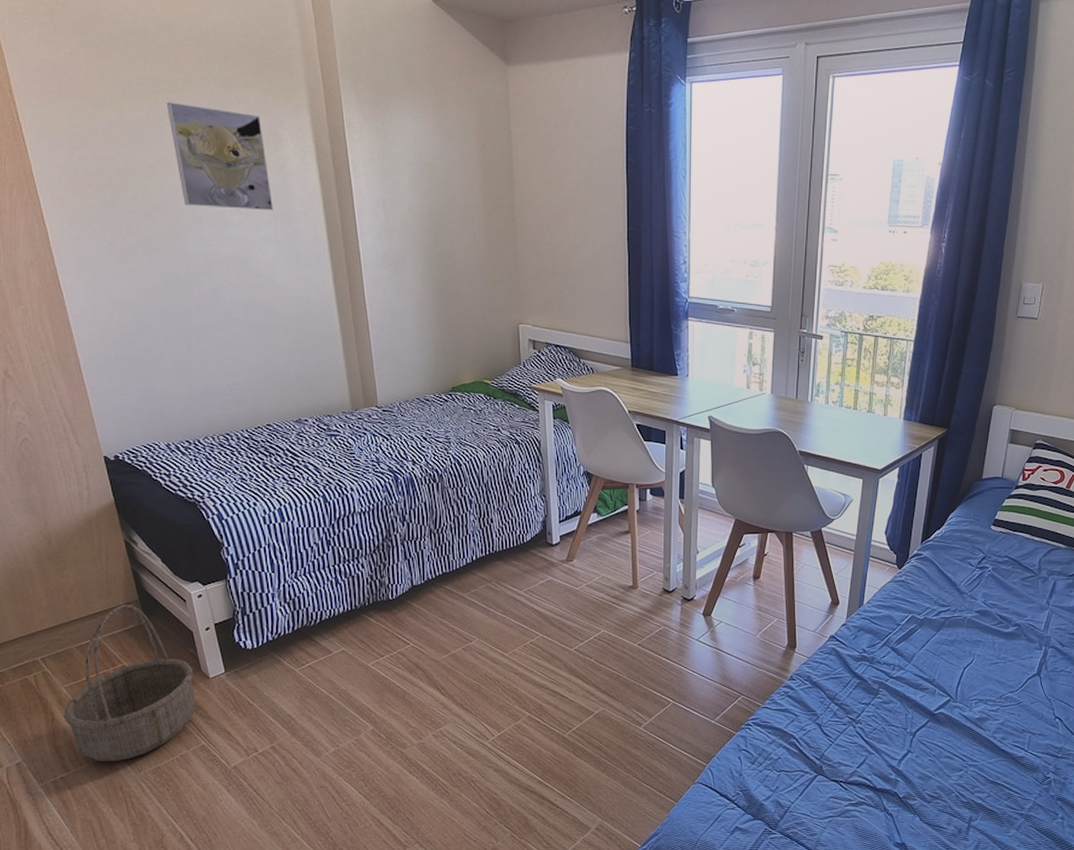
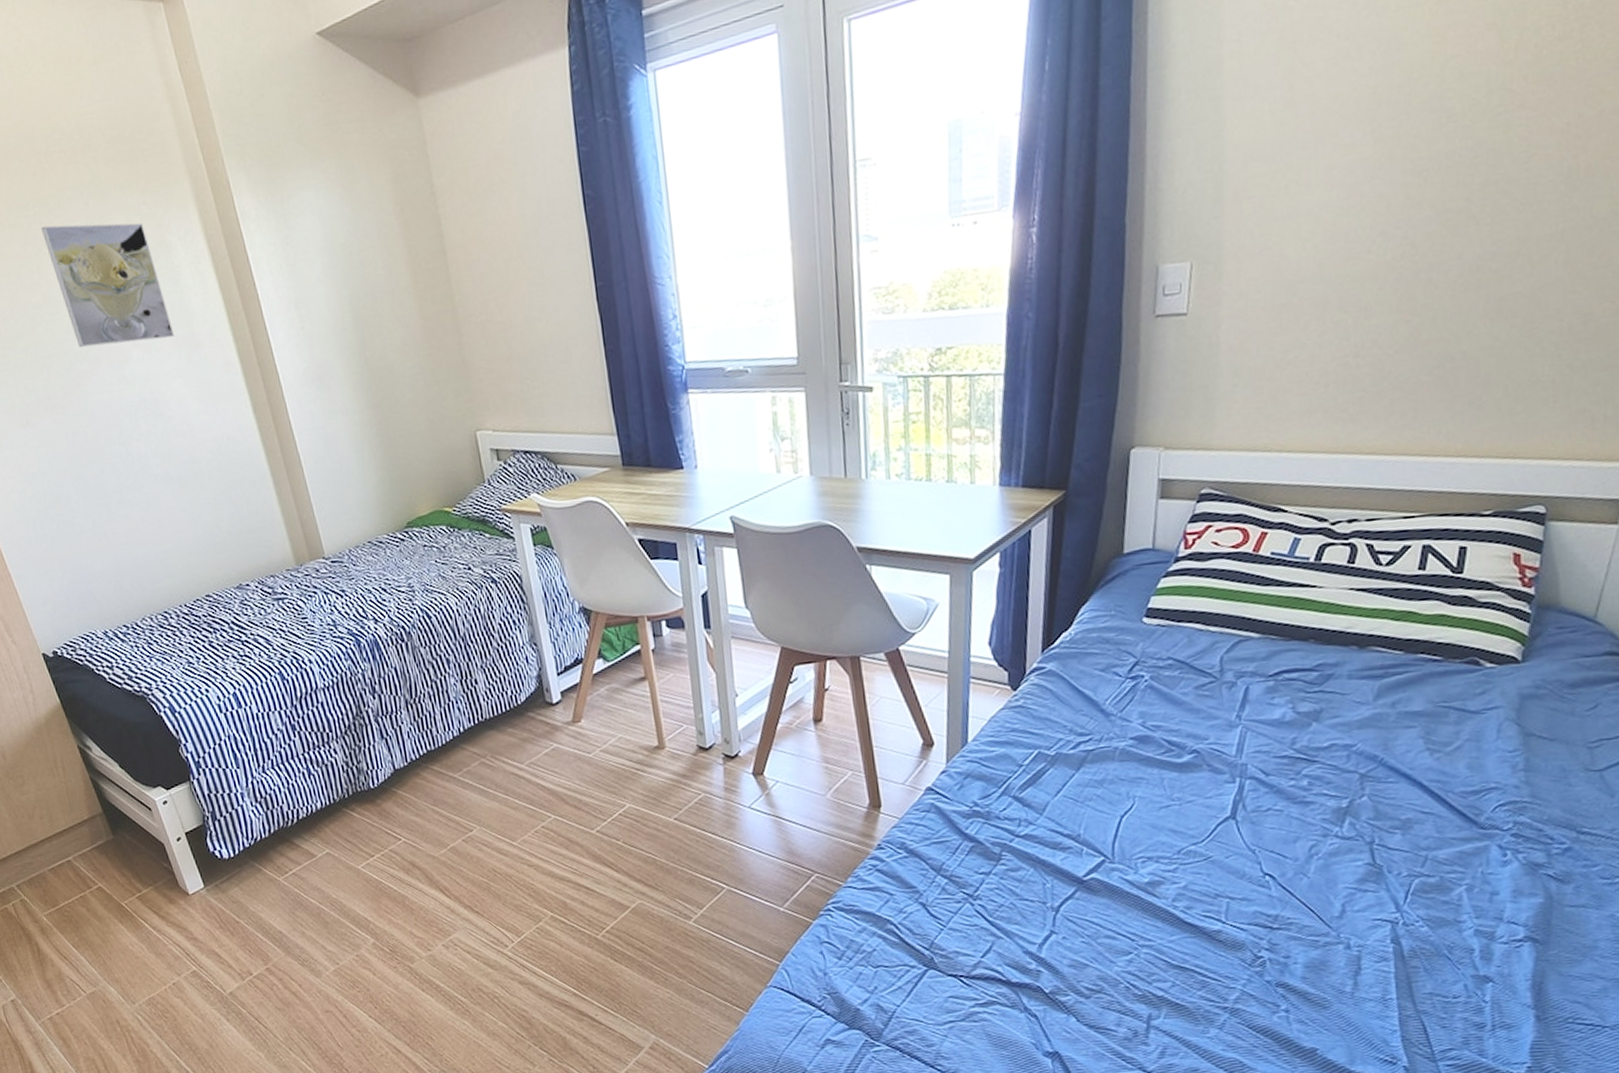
basket: present [63,605,196,762] -> none [47,818,181,994]

